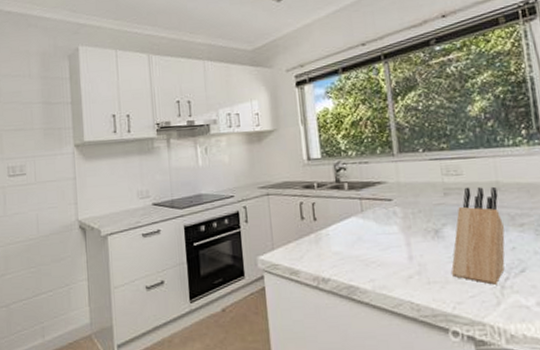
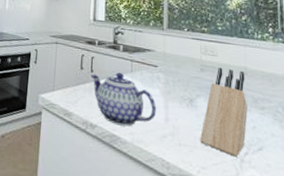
teapot: none [314,215,398,275] -> present [91,73,157,127]

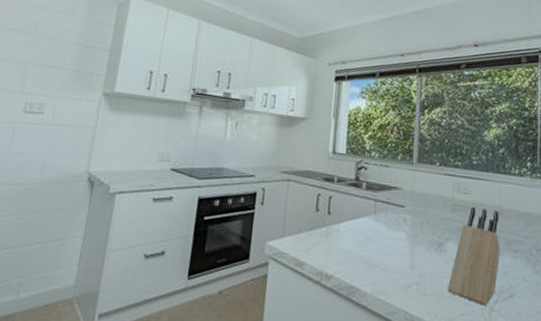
teapot: present [91,73,157,127] -> none [328,214,402,276]

